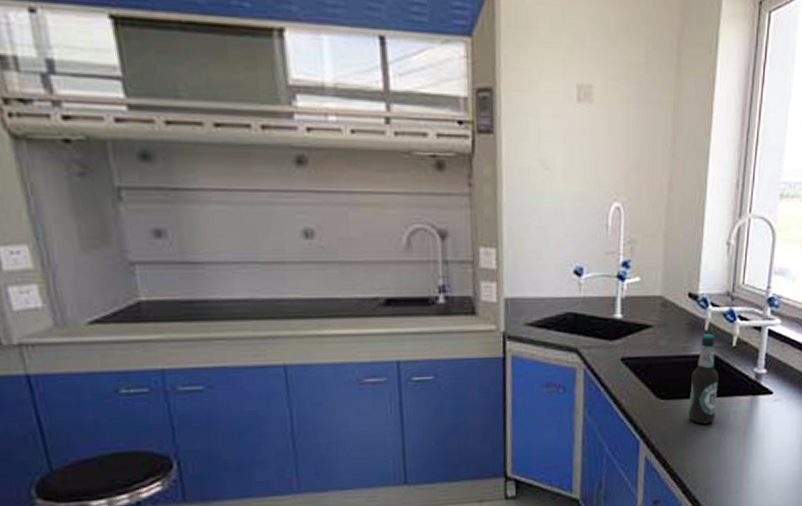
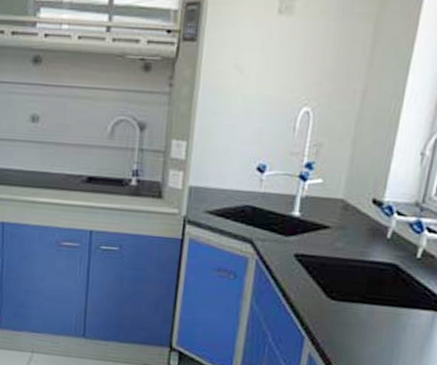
bottle: present [688,333,718,424] -> none [359,241,398,332]

